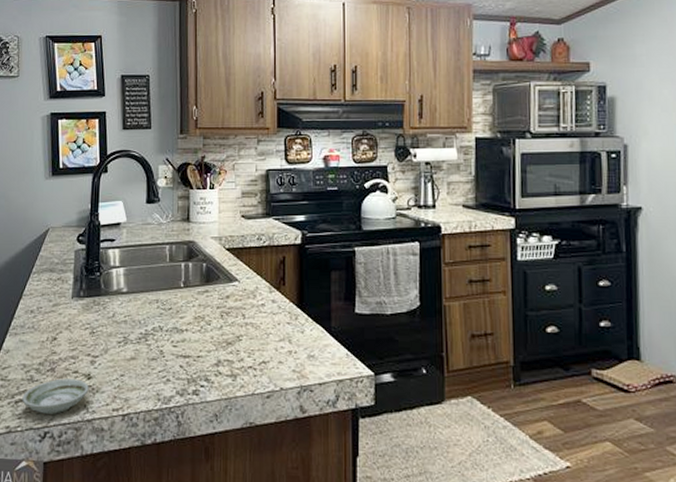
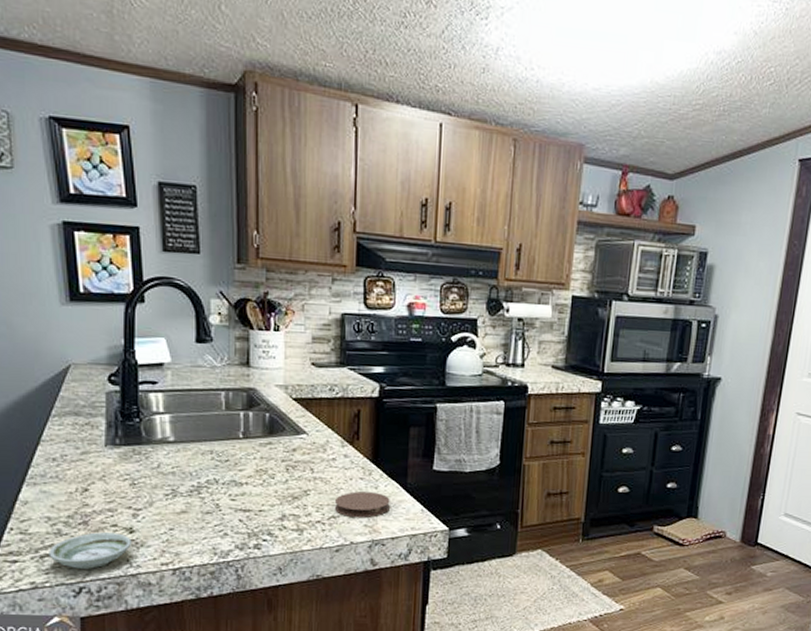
coaster: none [264,336,316,362] -> present [334,491,390,517]

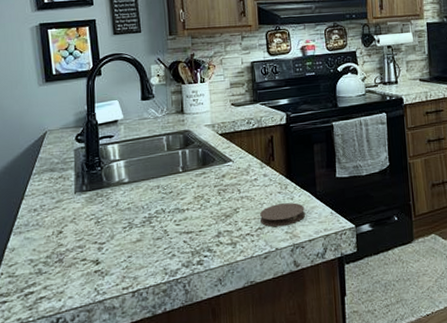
saucer: present [49,532,132,569] -> none [32,266,98,302]

